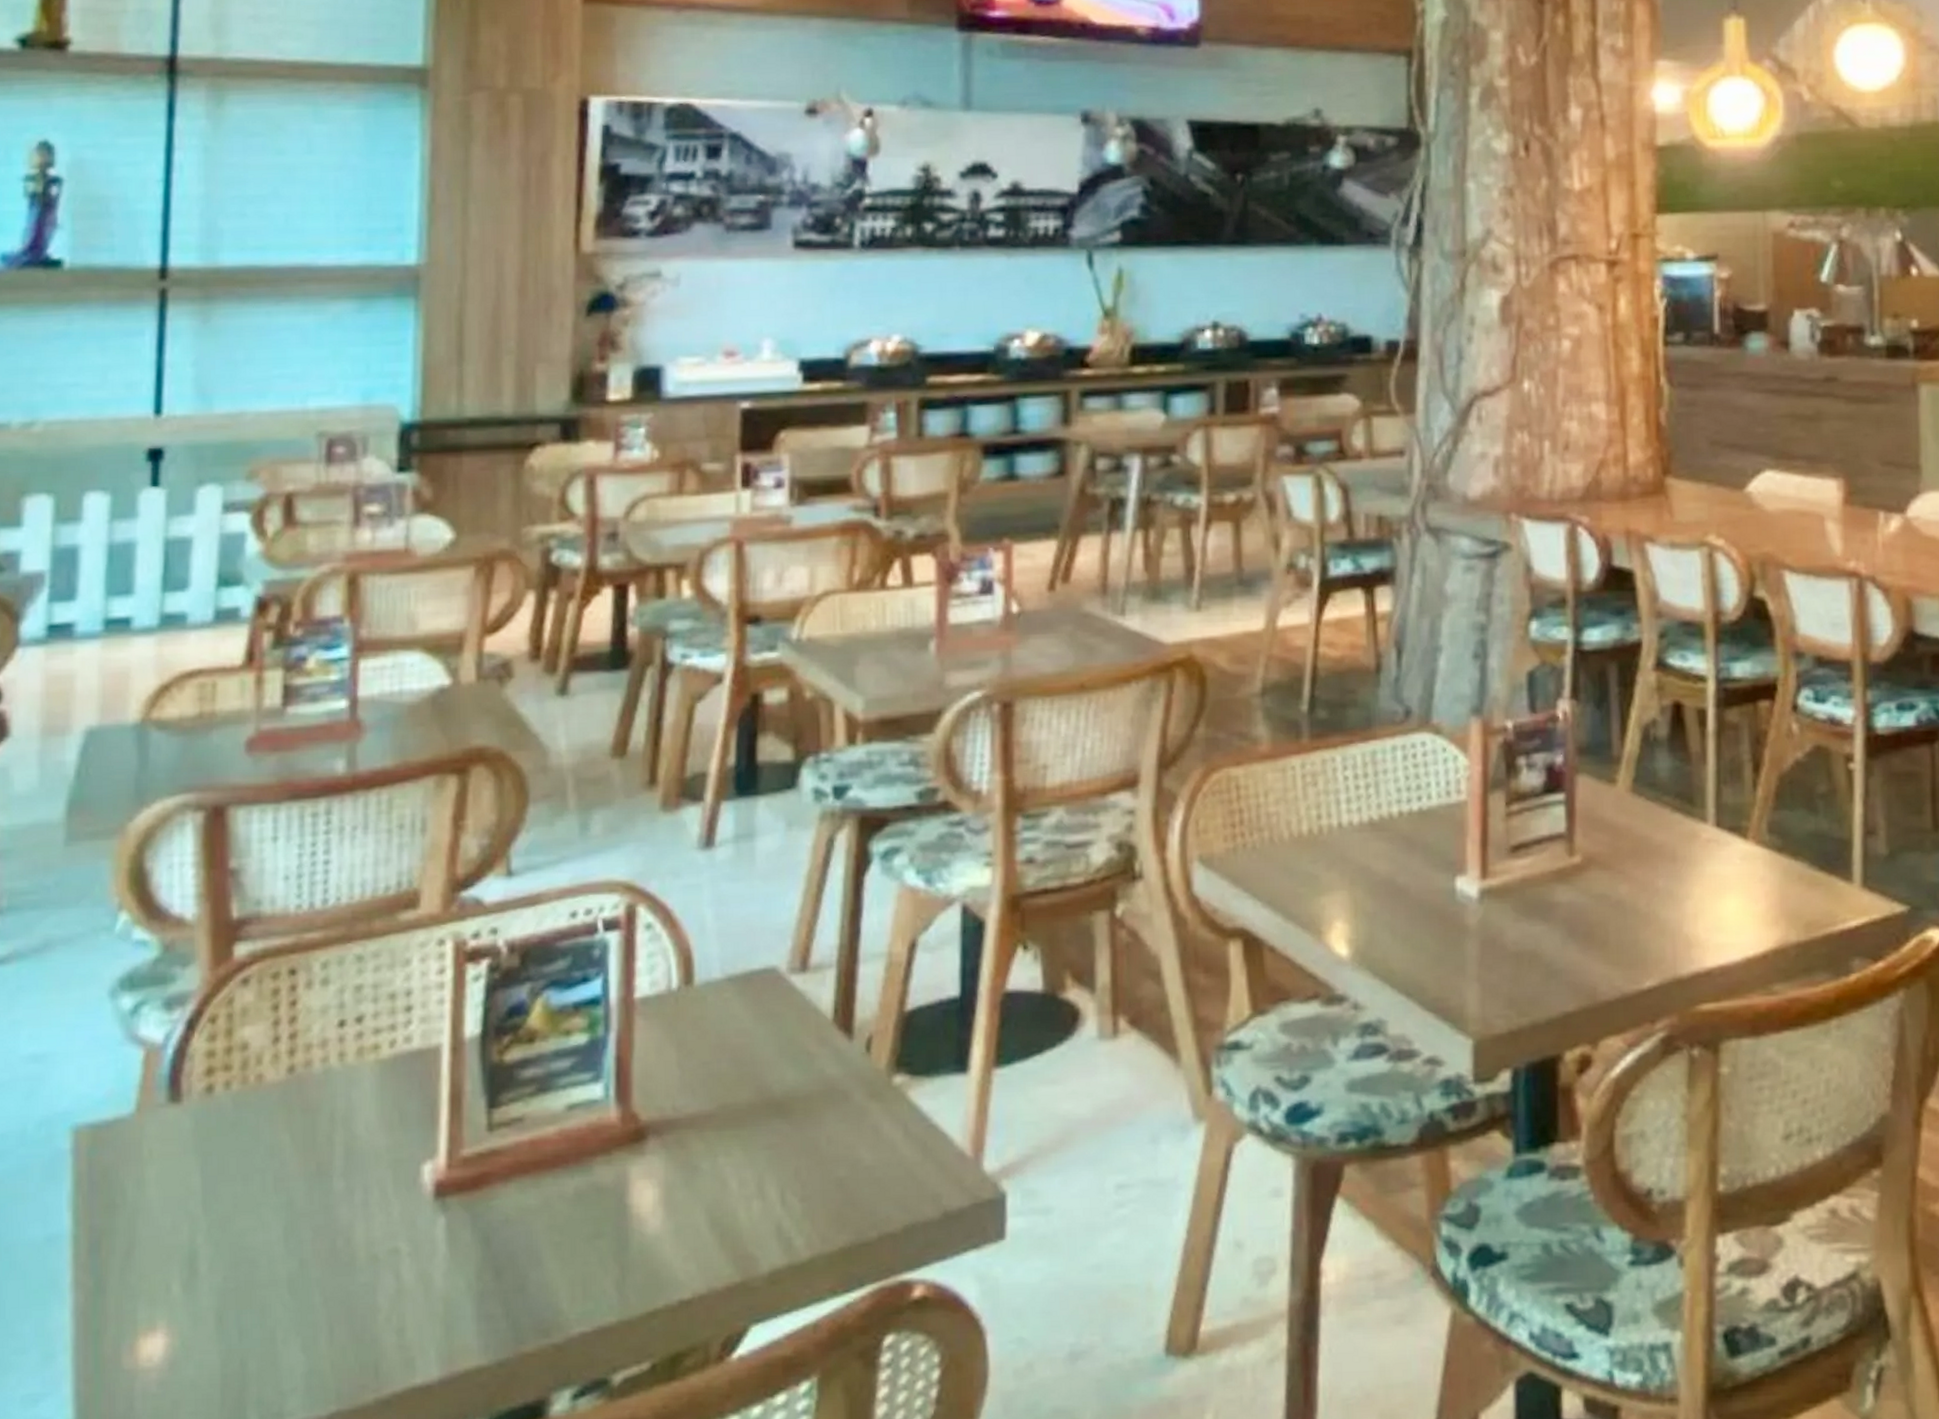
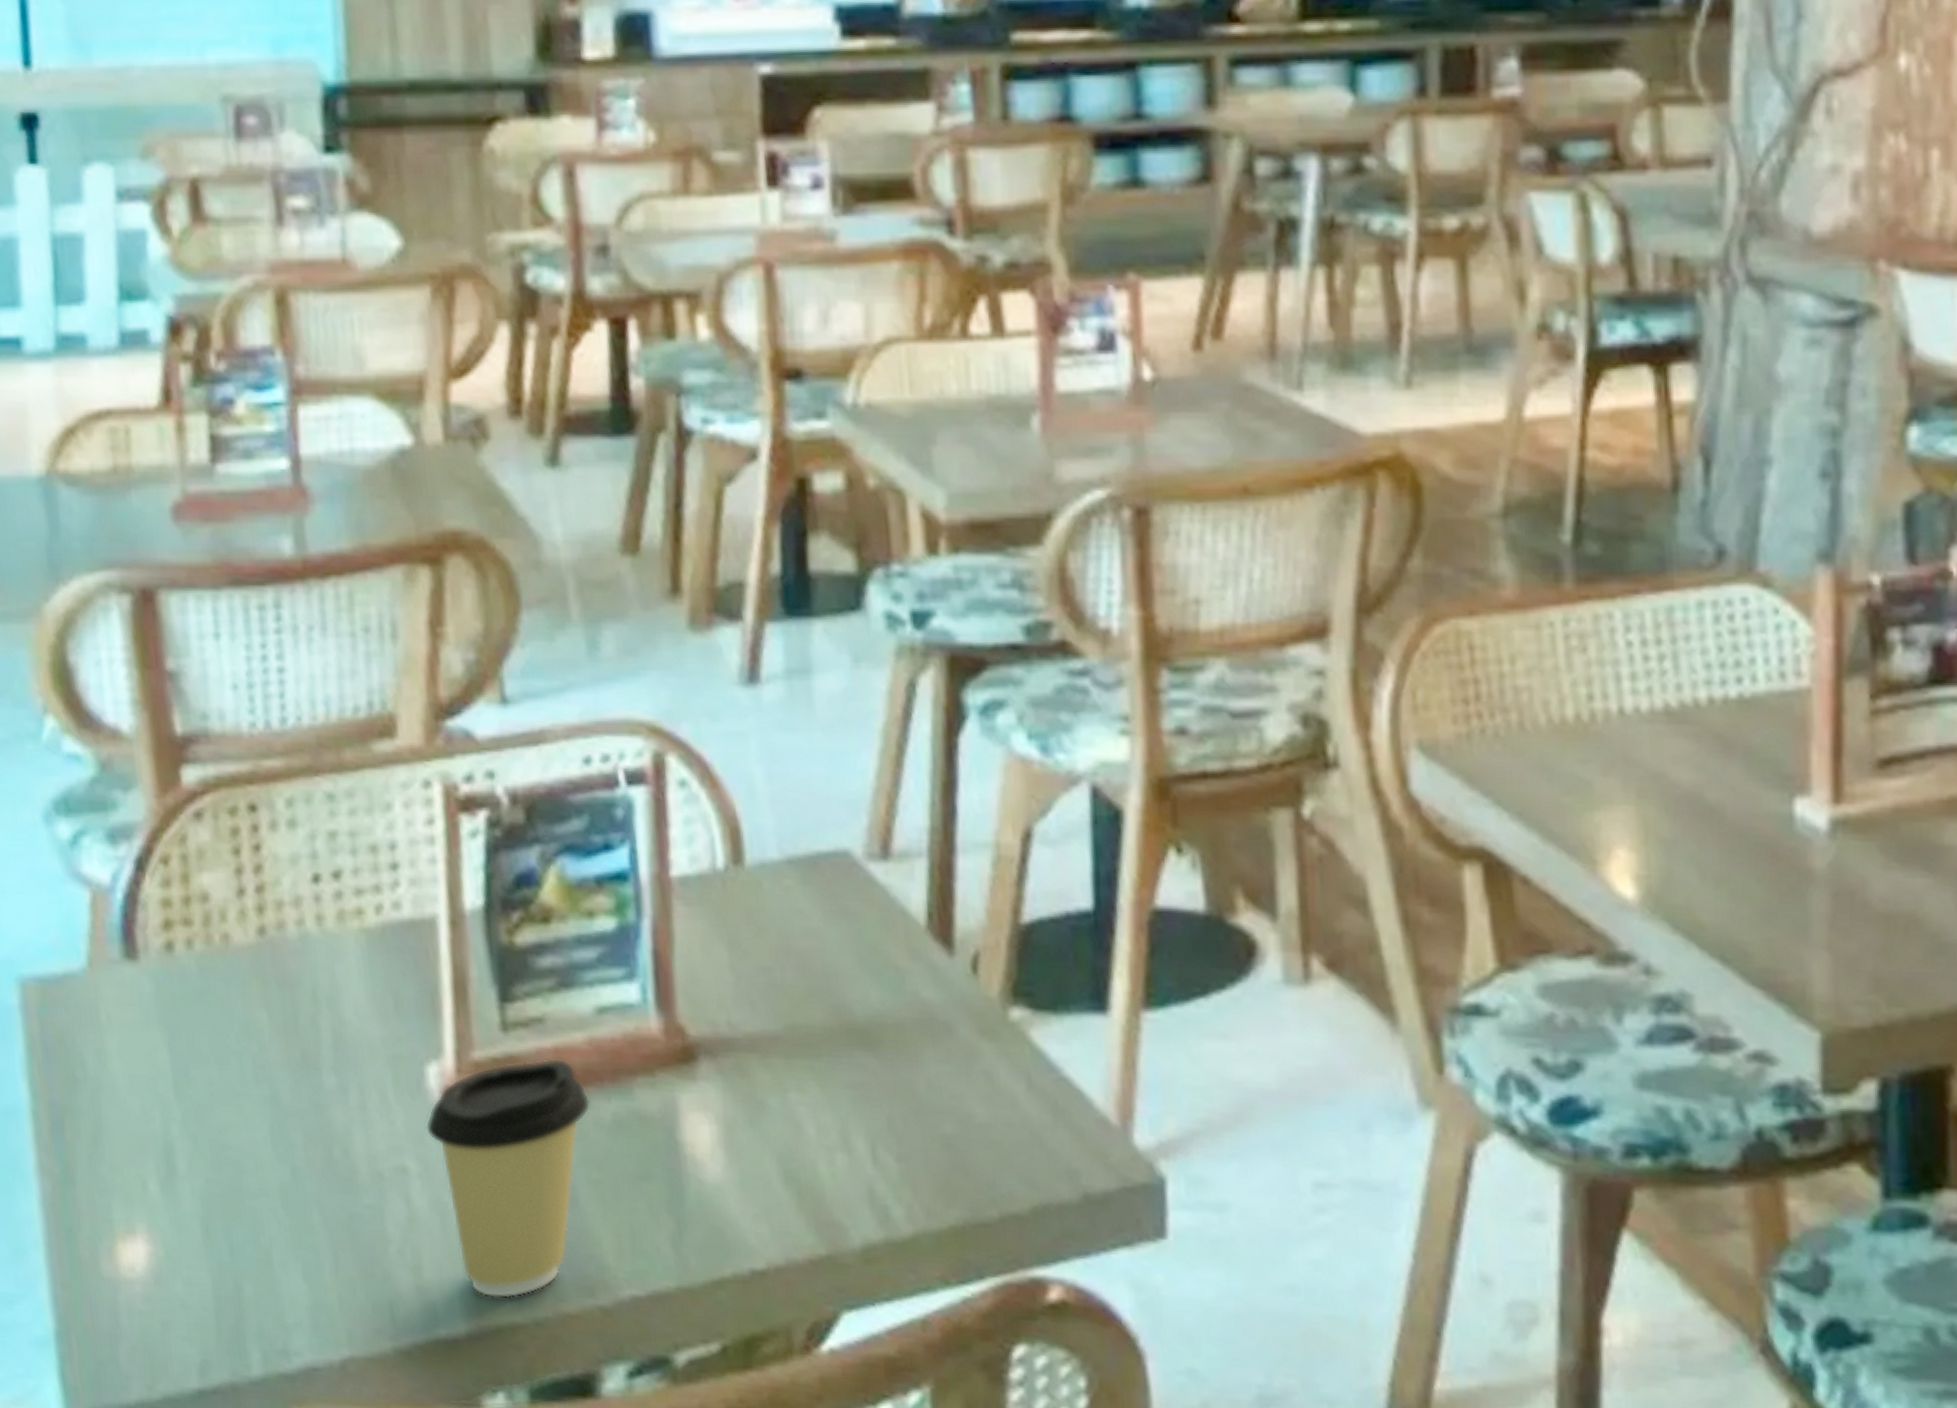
coffee cup: none [417,1148,558,1348] -> present [425,1057,591,1299]

